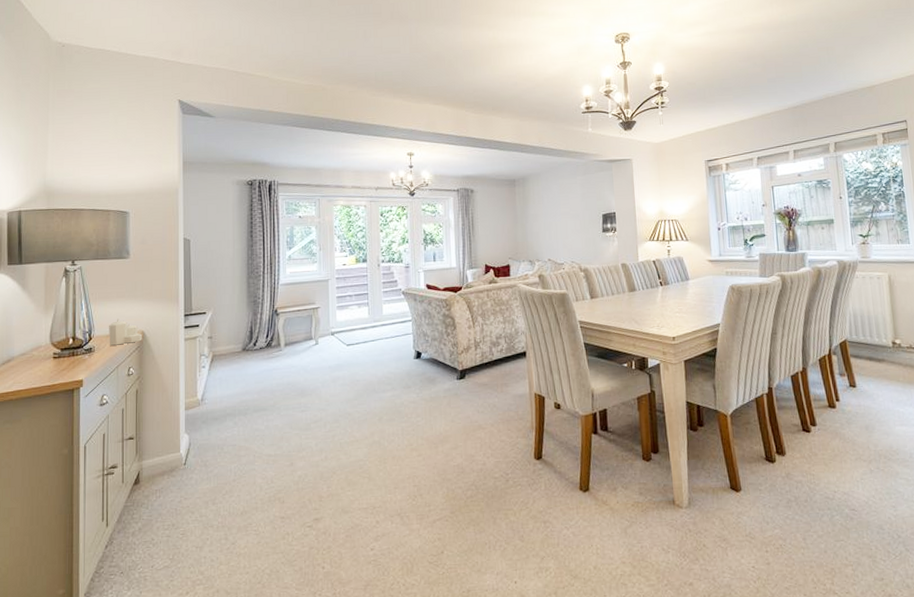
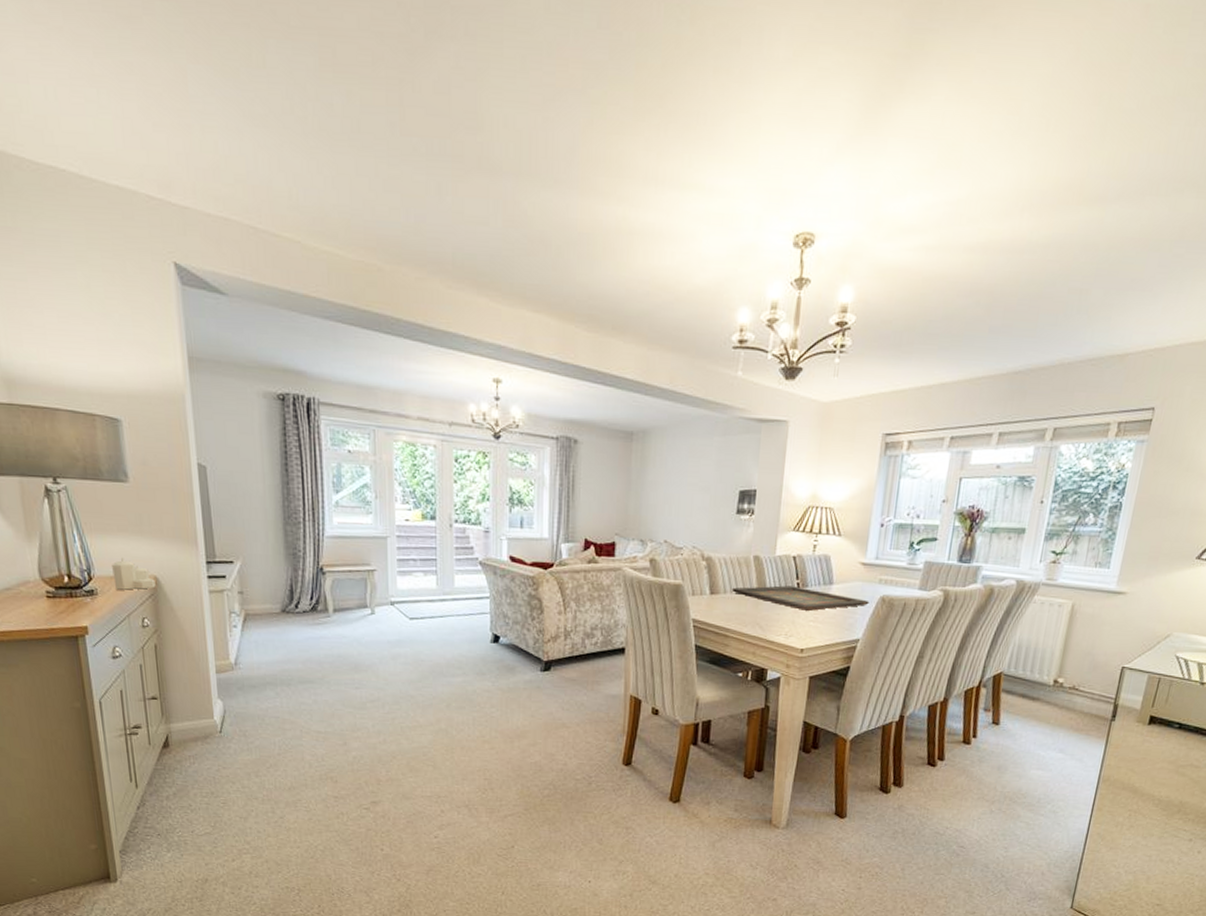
icon panel: none [607,285,722,304] -> present [731,585,870,611]

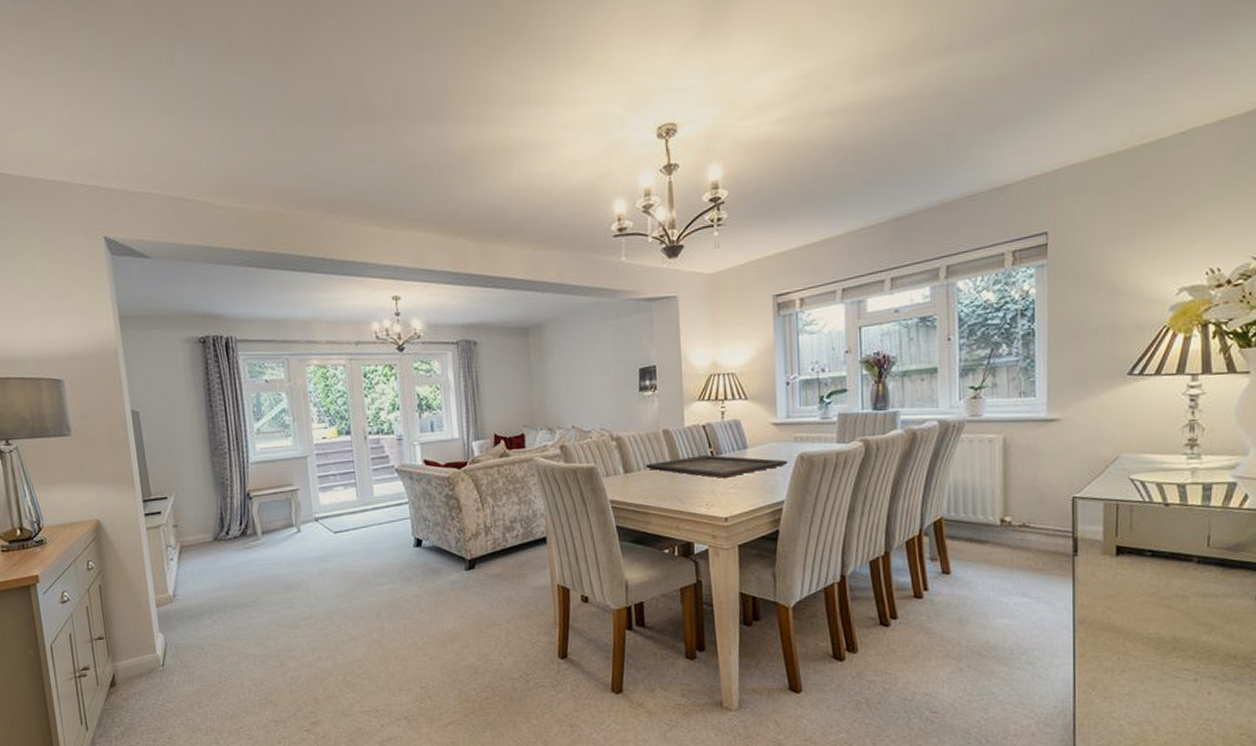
candle: present [112,557,156,590] -> none [58,506,98,537]

